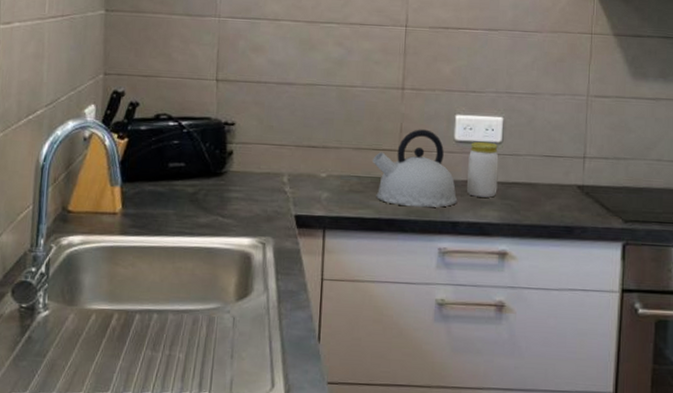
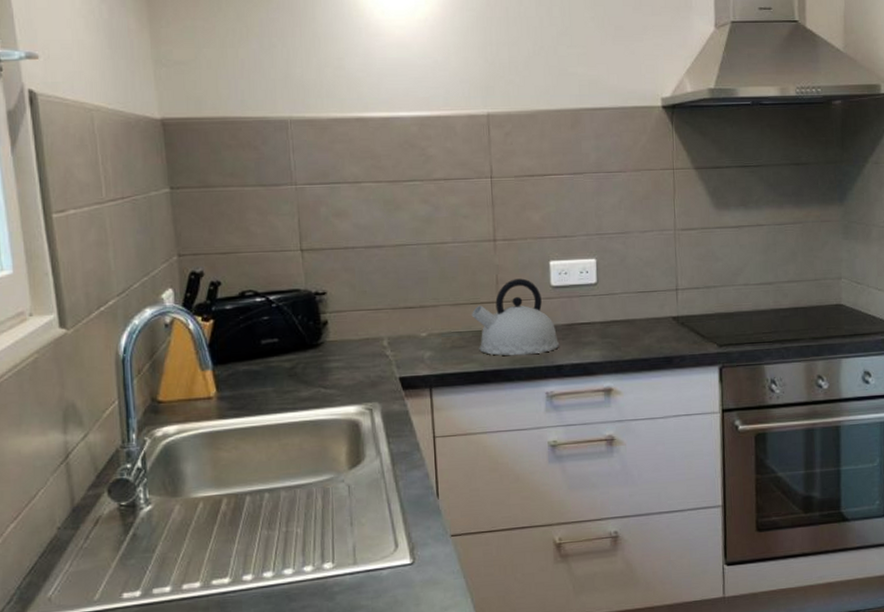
jar: present [466,141,499,198] -> none [566,284,597,339]

